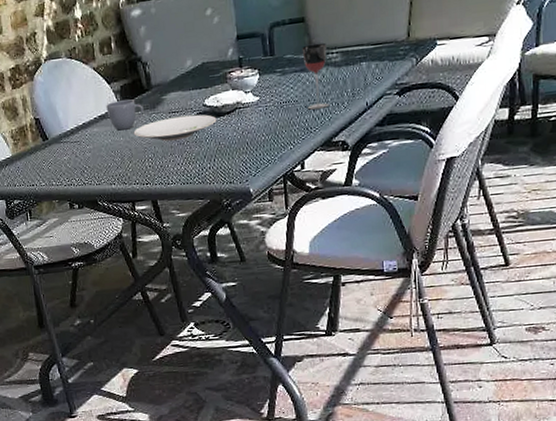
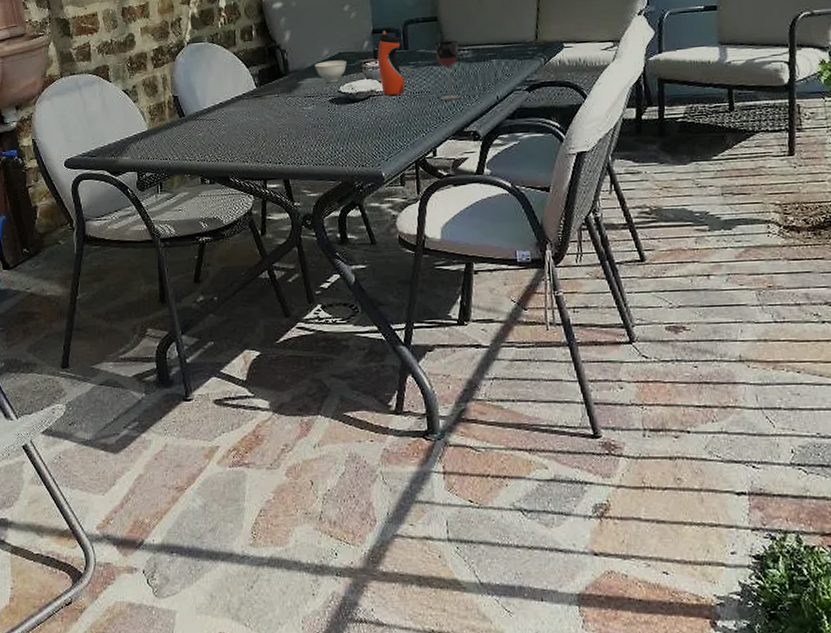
cup: present [106,99,144,131] -> none [244,82,280,111]
plate: present [133,114,217,141] -> none [269,99,351,123]
bowl: none [178,70,212,97] -> present [314,60,348,84]
water bottle: none [243,35,272,107] -> present [378,30,405,96]

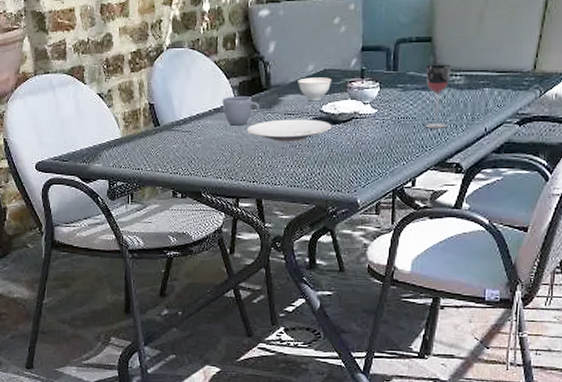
cup: none [244,82,280,111] -> present [222,95,260,126]
plate: none [269,99,351,123] -> present [246,119,332,142]
water bottle: present [378,30,405,96] -> none [364,48,390,119]

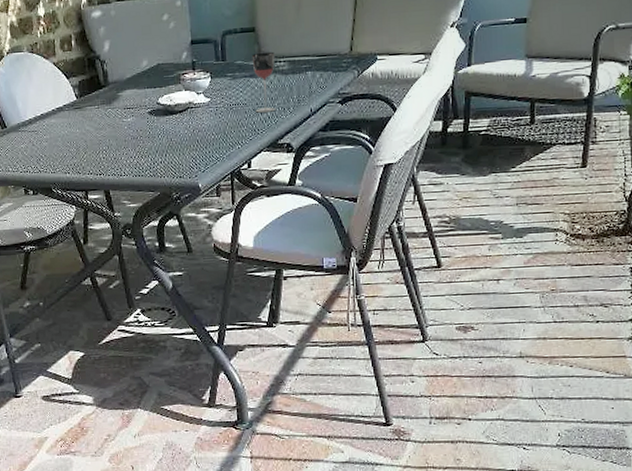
cup: present [222,95,260,126] -> none [64,93,100,123]
plate: present [246,119,332,142] -> none [89,111,170,135]
bowl: present [298,77,332,102] -> none [134,71,166,95]

